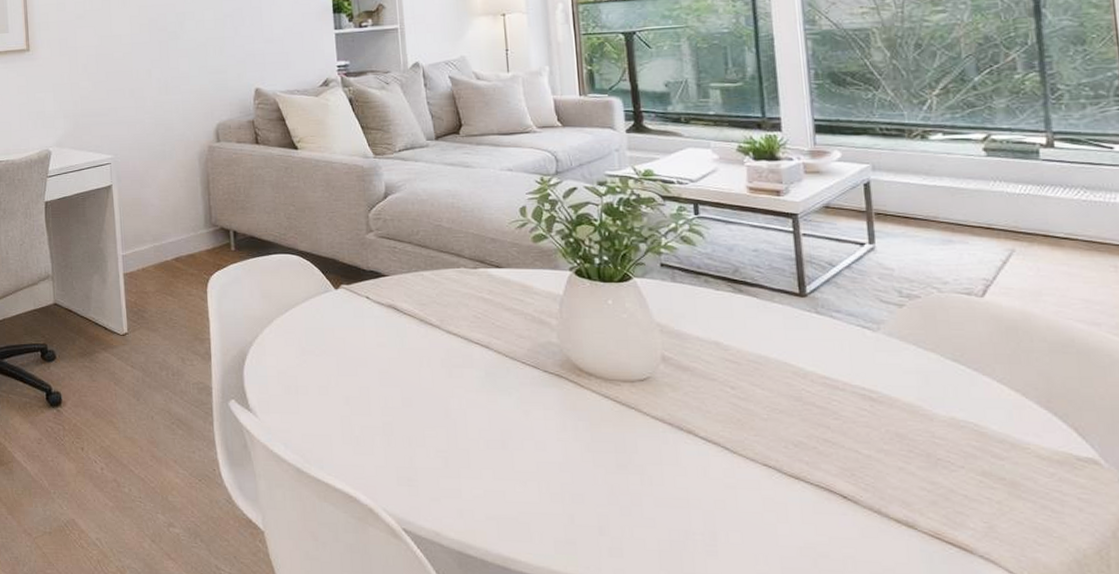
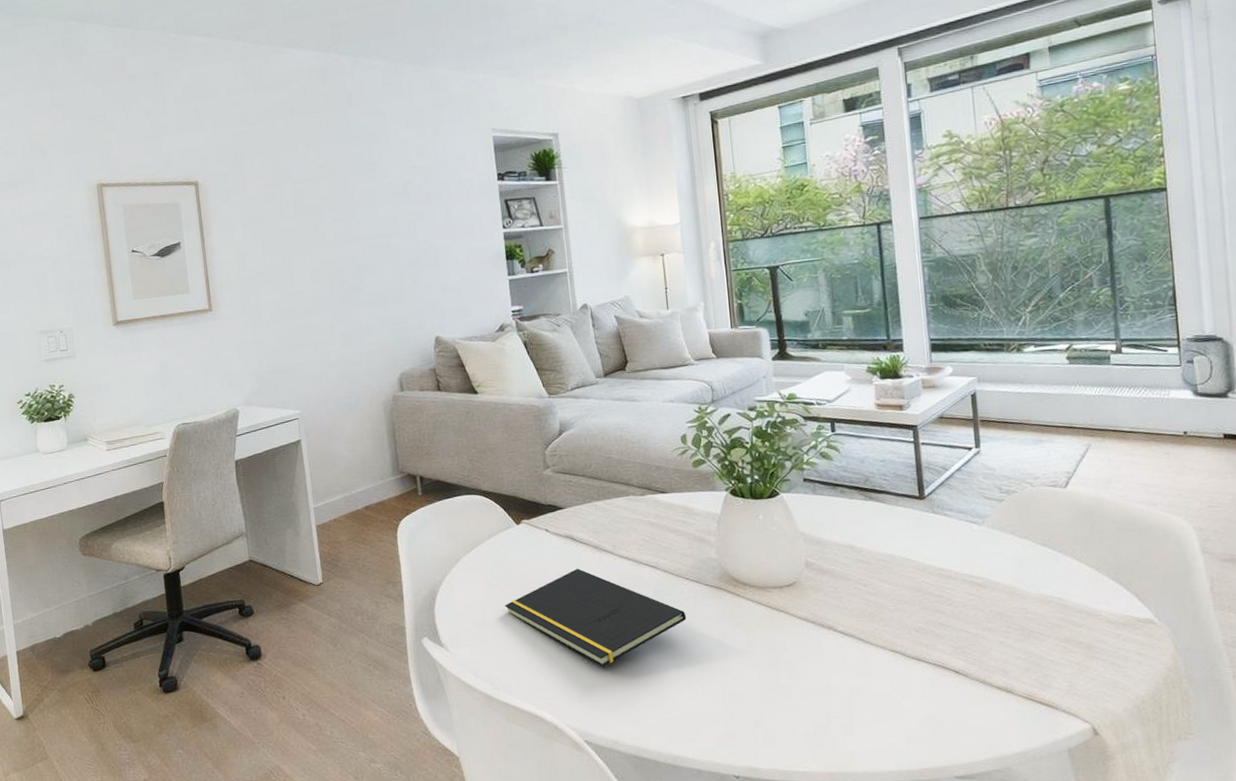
notepad: none [318,340,522,450] -> present [504,568,687,667]

